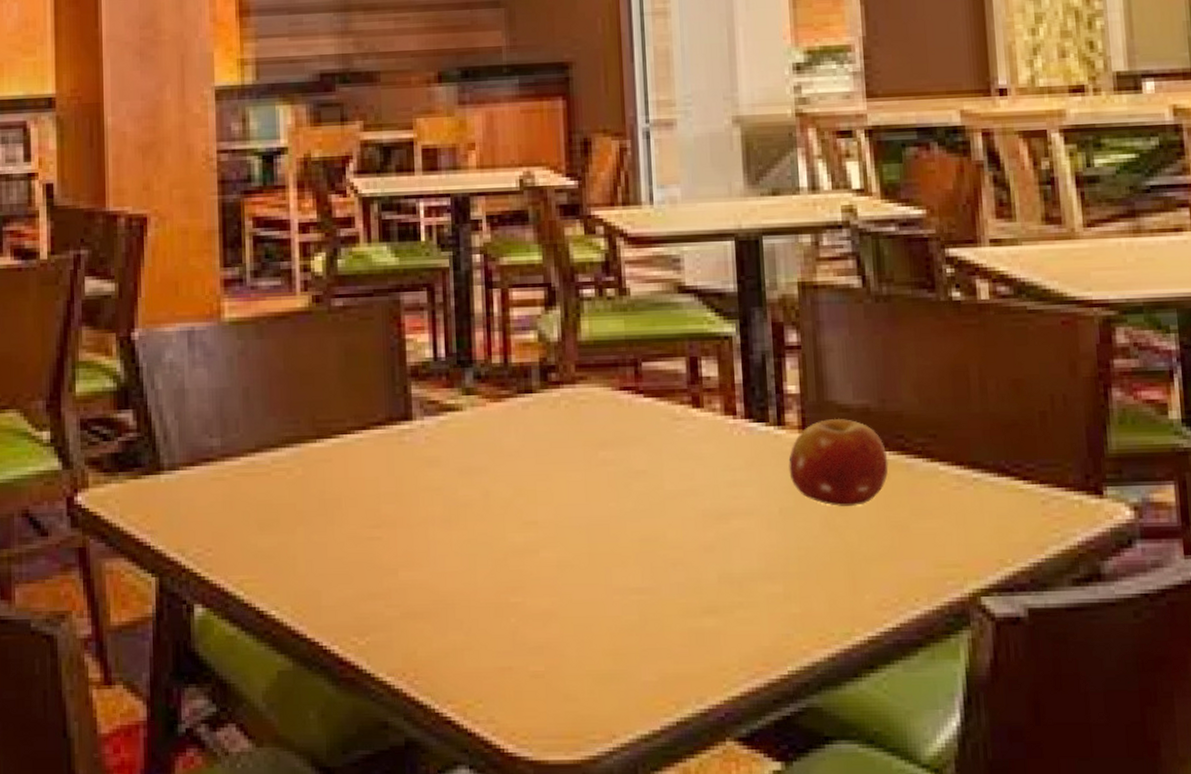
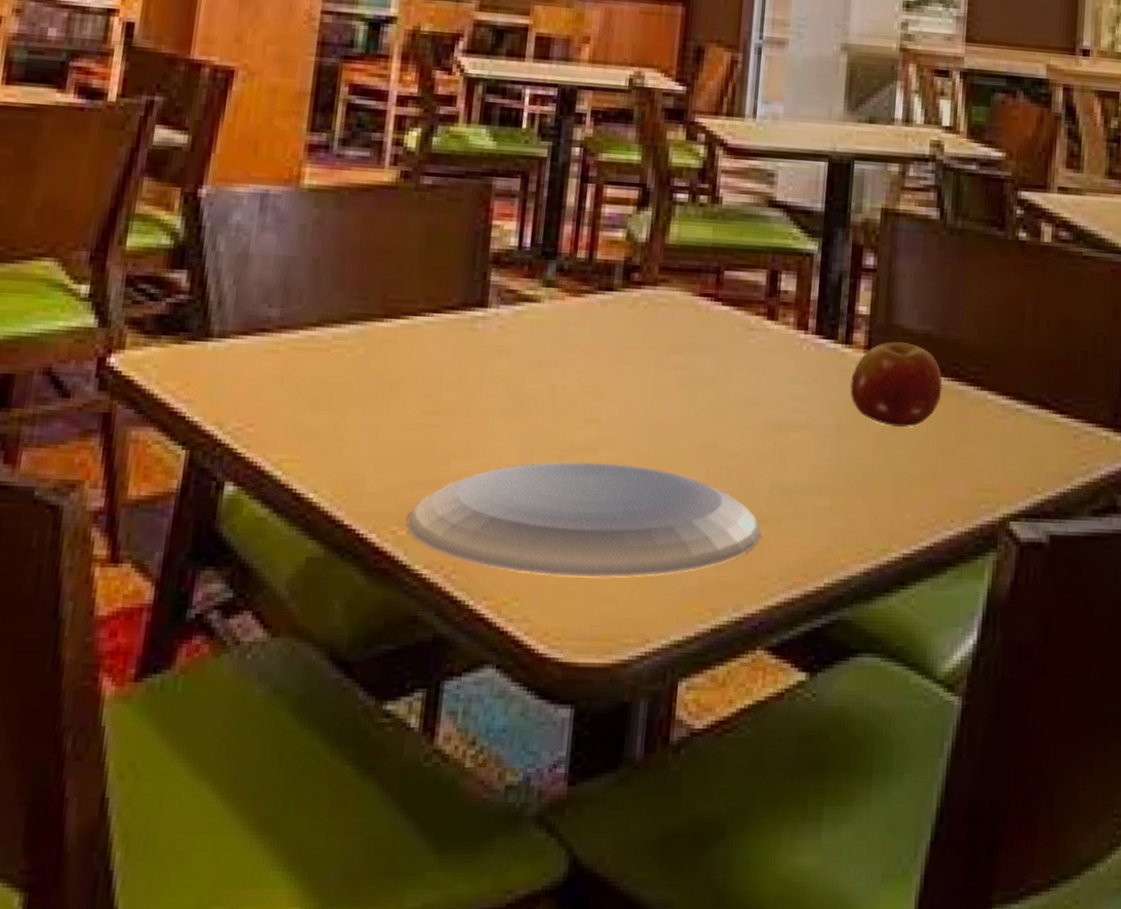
plate: none [365,563,715,677] -> present [406,462,761,578]

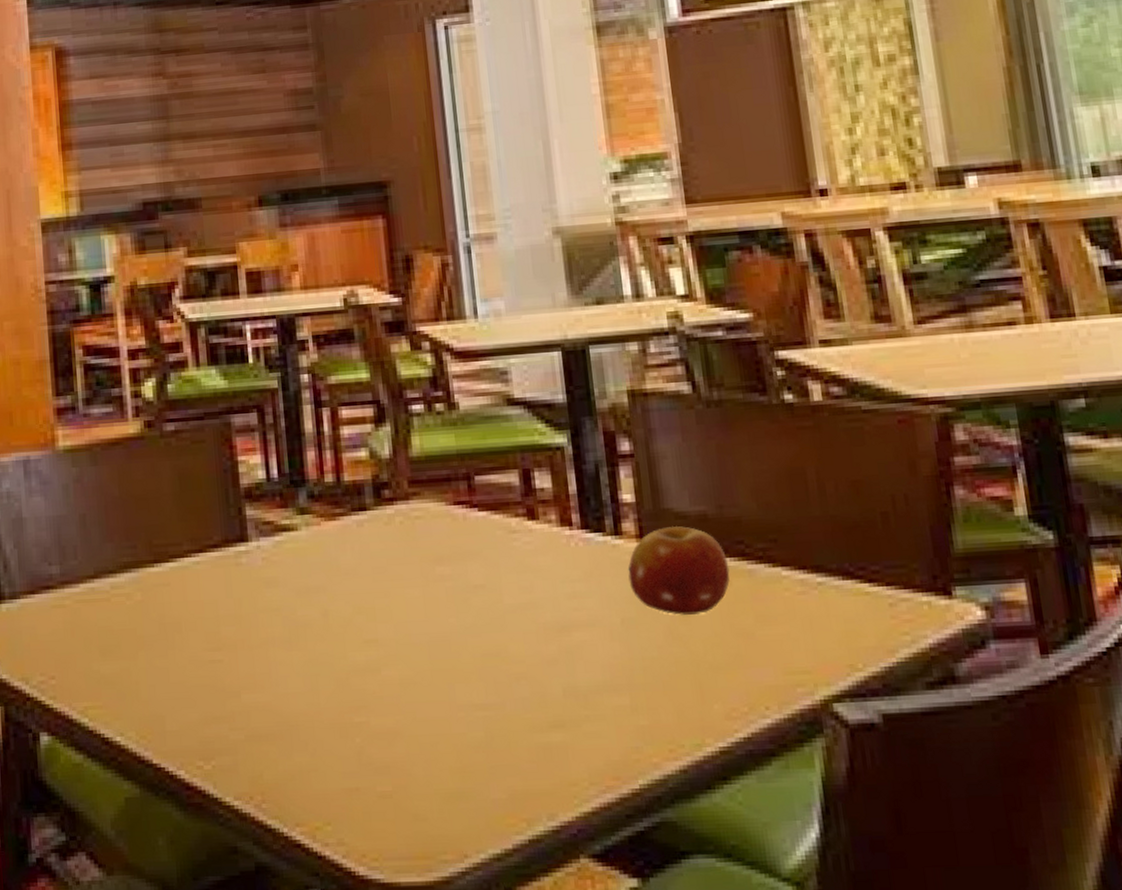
plate: present [406,462,761,578] -> none [210,681,562,798]

